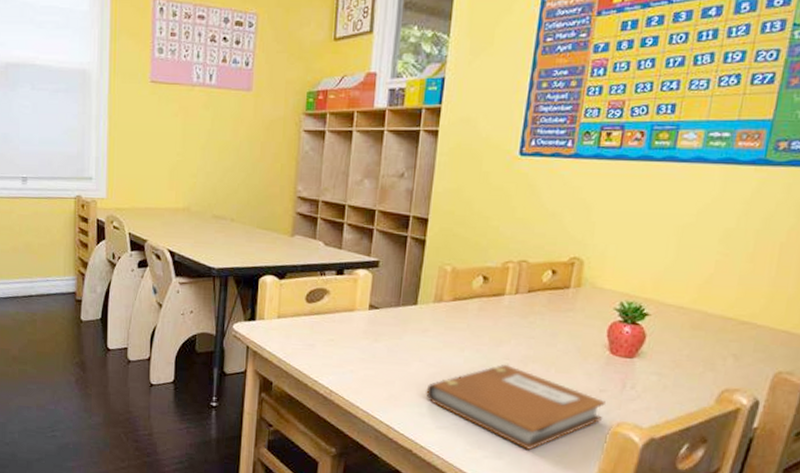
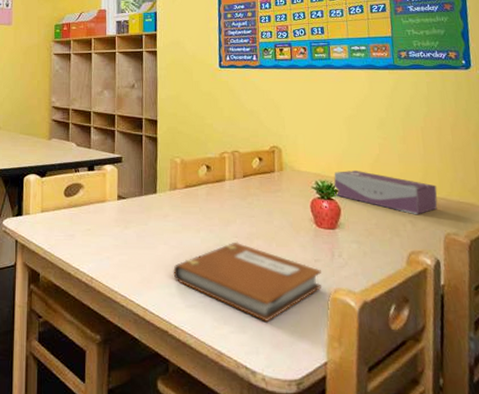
tissue box: none [642,291,781,349] -> present [334,170,438,215]

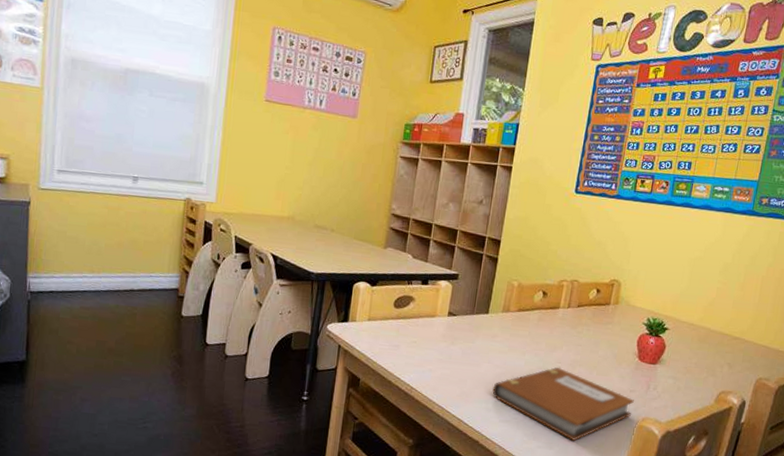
tissue box: present [334,170,438,215] -> none [663,310,762,359]

